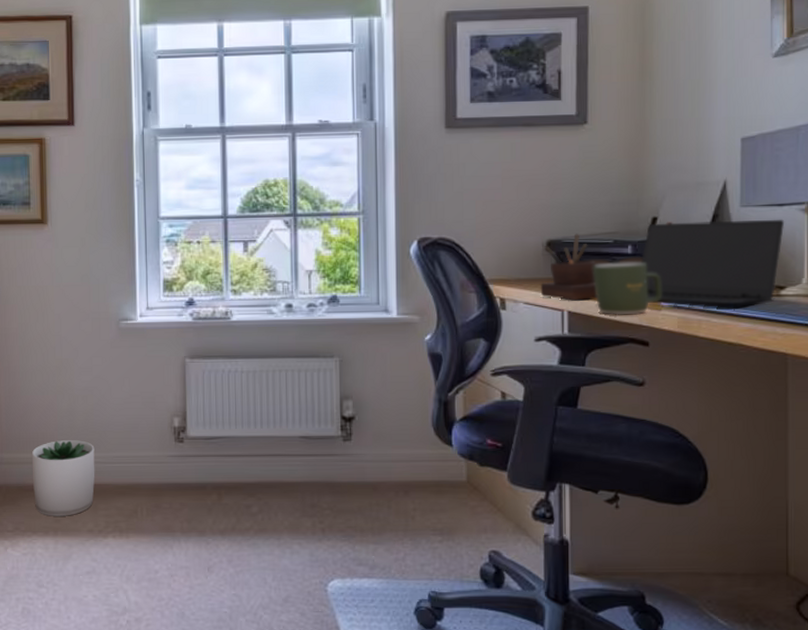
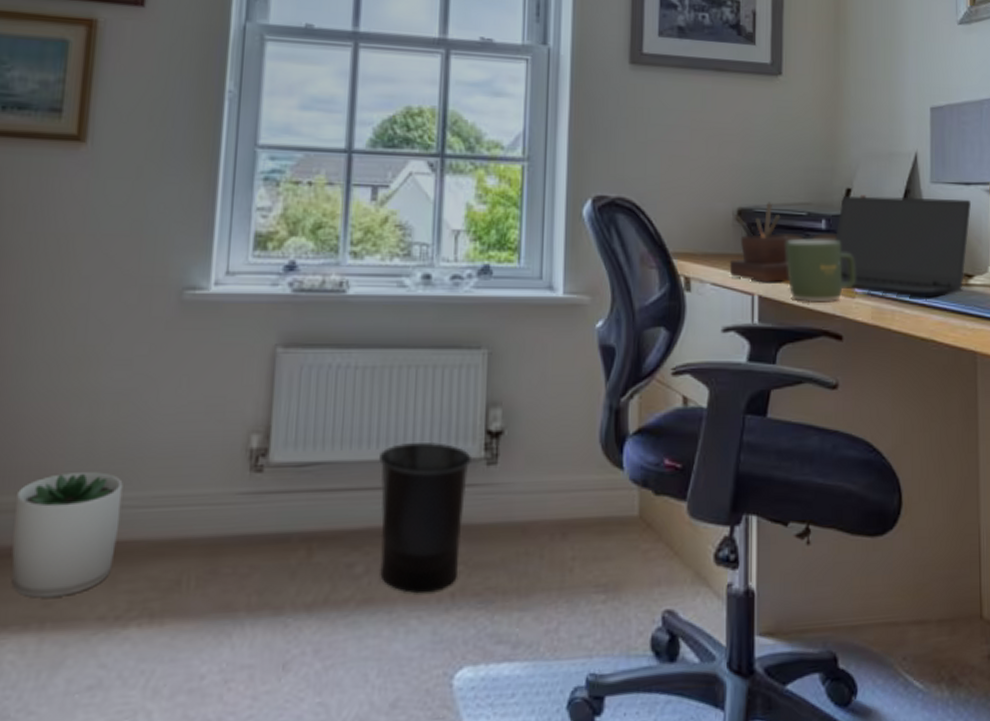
waste bin: none [263,423,332,528] -> present [379,441,473,594]

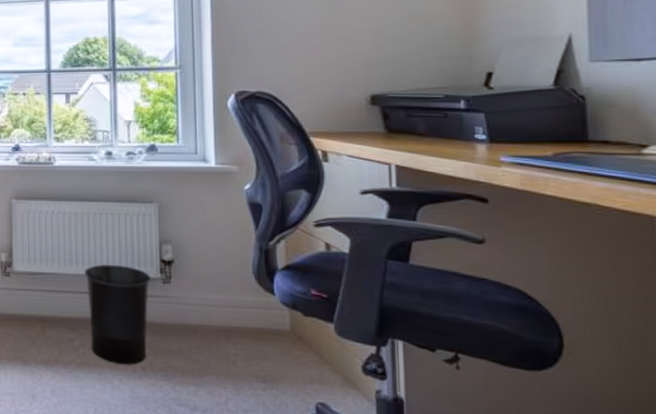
desk organizer: present [729,194,867,283] -> none [364,77,511,155]
mug: present [786,239,855,302] -> none [422,118,501,171]
laptop: present [835,195,972,298] -> none [476,74,644,167]

